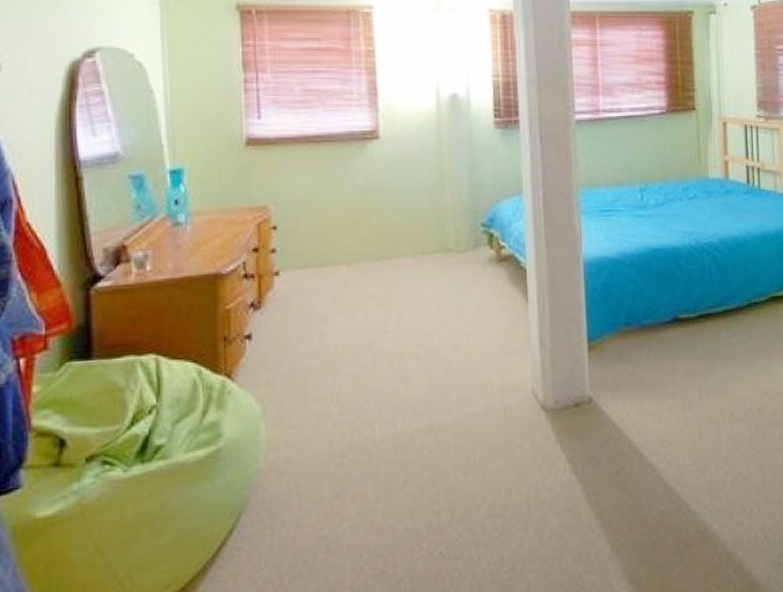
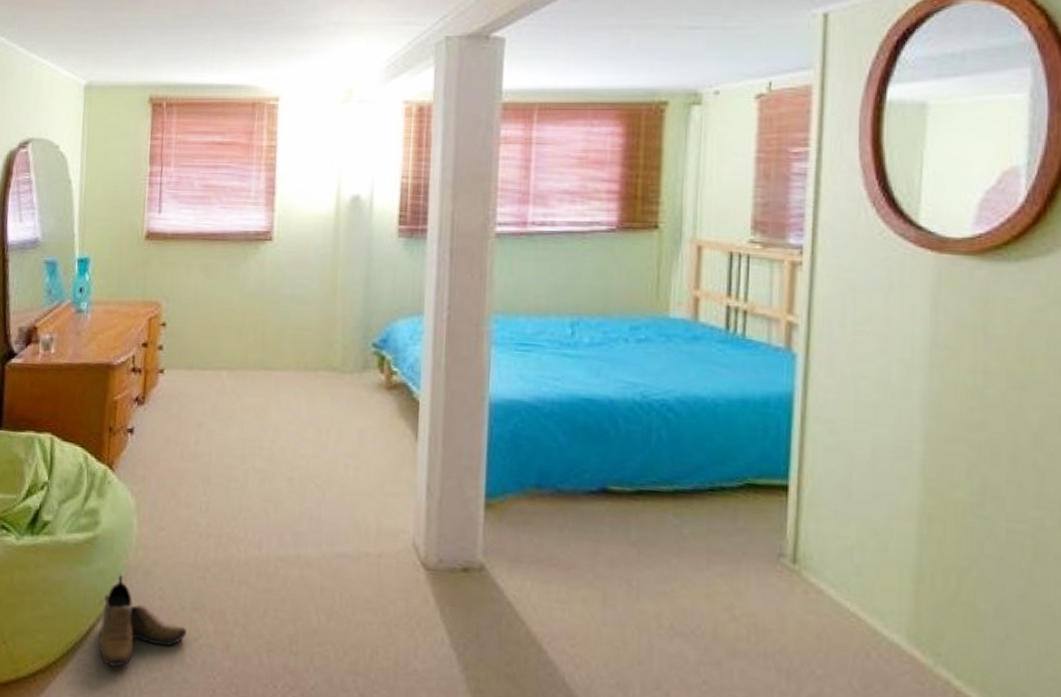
shoe: none [233,481,329,575] -> present [98,575,187,667]

